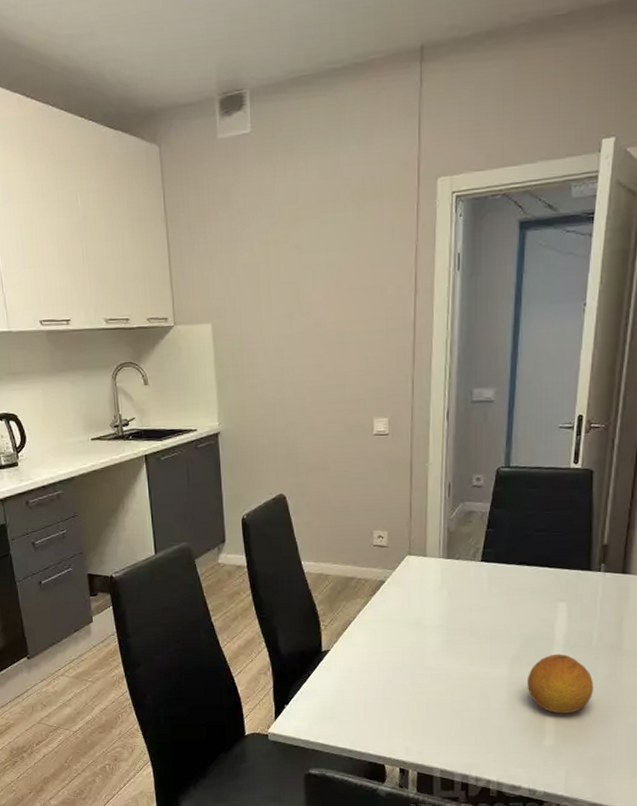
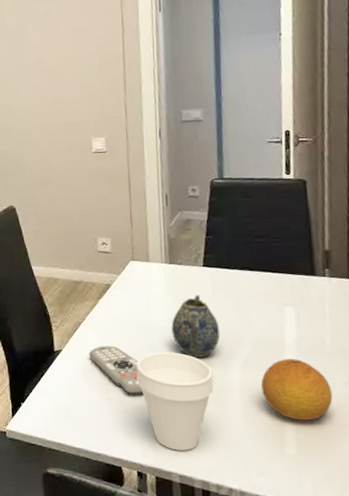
remote control: none [358,645,412,694] -> present [89,346,144,395]
cup: none [405,650,481,747] -> present [136,352,214,451]
teapot: none [444,591,492,655] -> present [171,295,220,358]

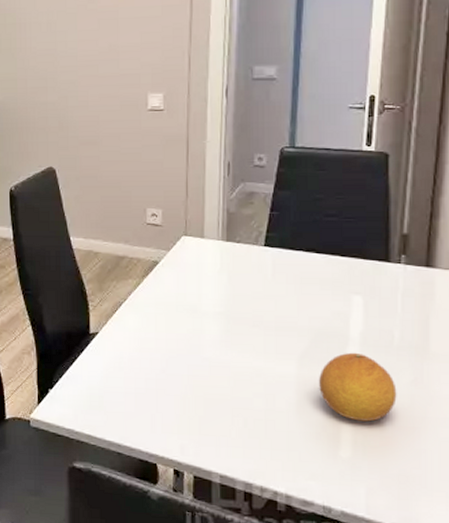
remote control: present [89,346,144,395] -> none [128,330,187,386]
cup: present [136,352,214,451] -> none [180,339,265,449]
teapot: present [171,295,220,358] -> none [223,277,278,348]

